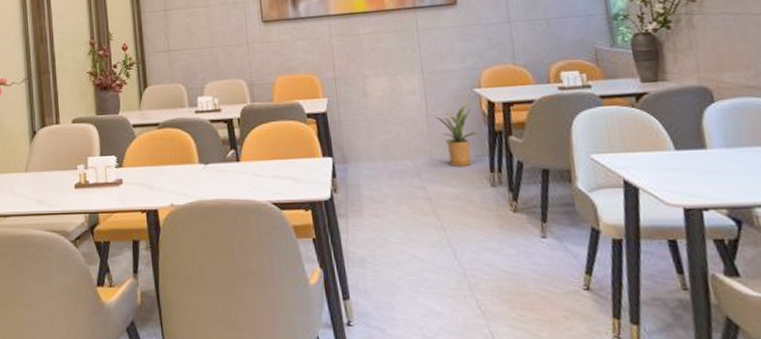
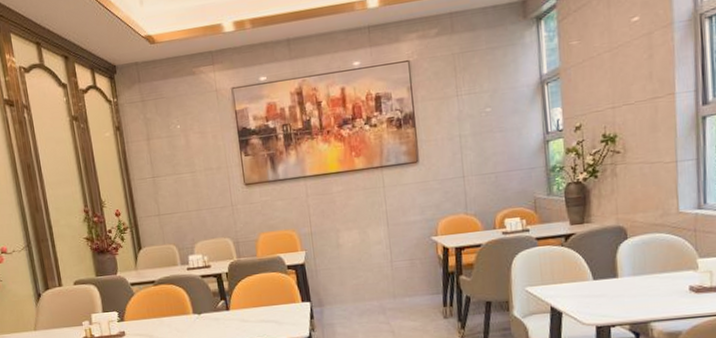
house plant: present [430,103,479,166] -> none [394,249,435,304]

